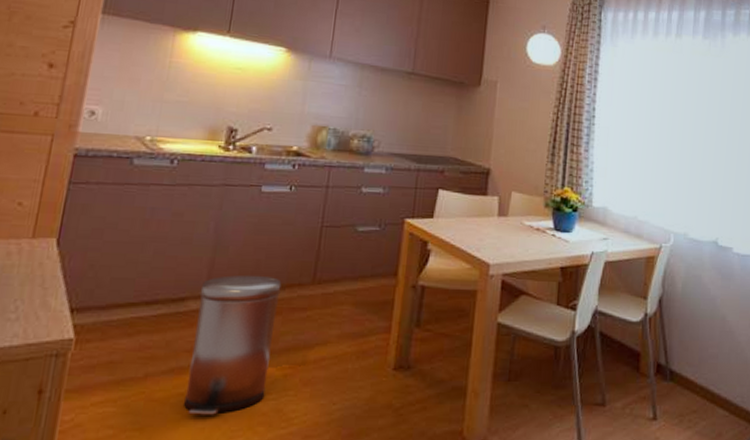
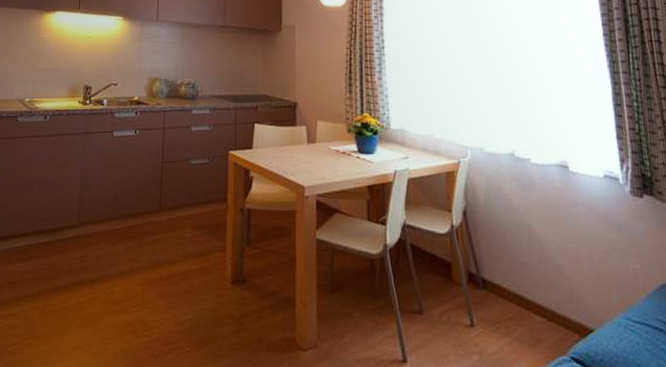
pedal bin: present [184,275,282,415] -> none [69,206,135,325]

